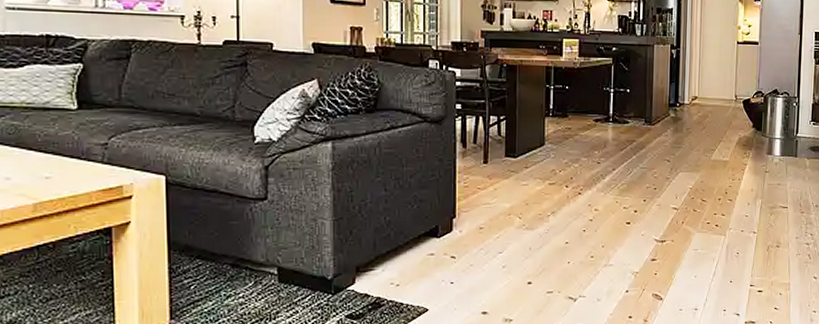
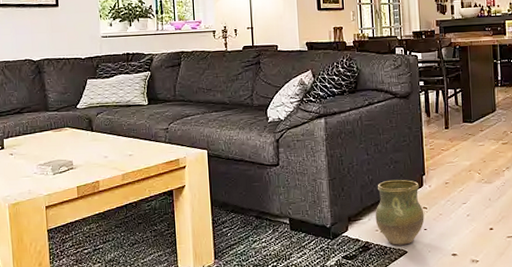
ceramic jug: none [391,222,452,302] -> present [375,179,425,245]

